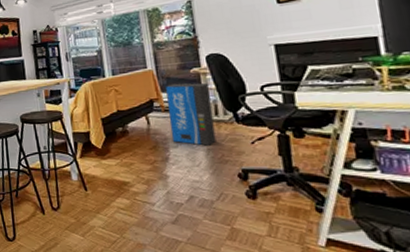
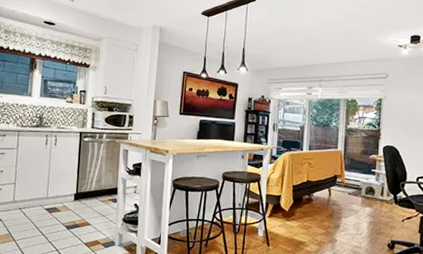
air purifier: present [166,82,217,146] -> none [345,165,381,219]

